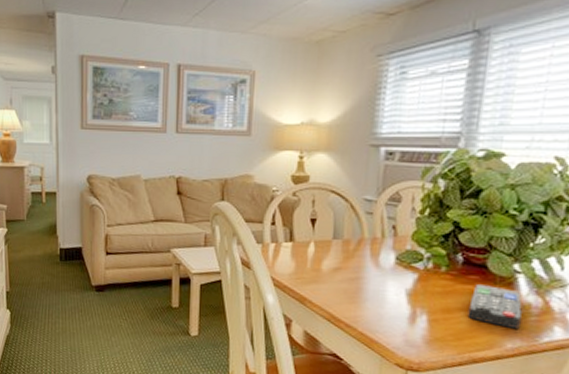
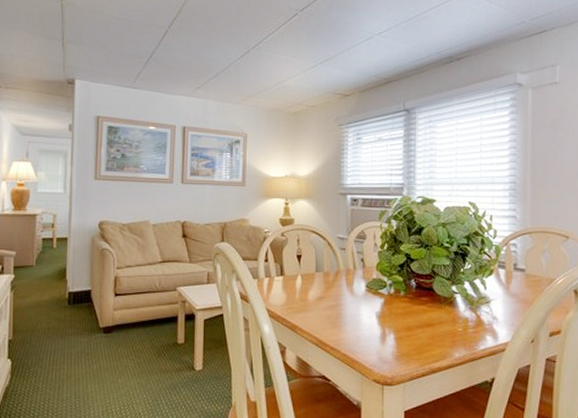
remote control: present [467,284,522,330] -> none [424,305,462,341]

